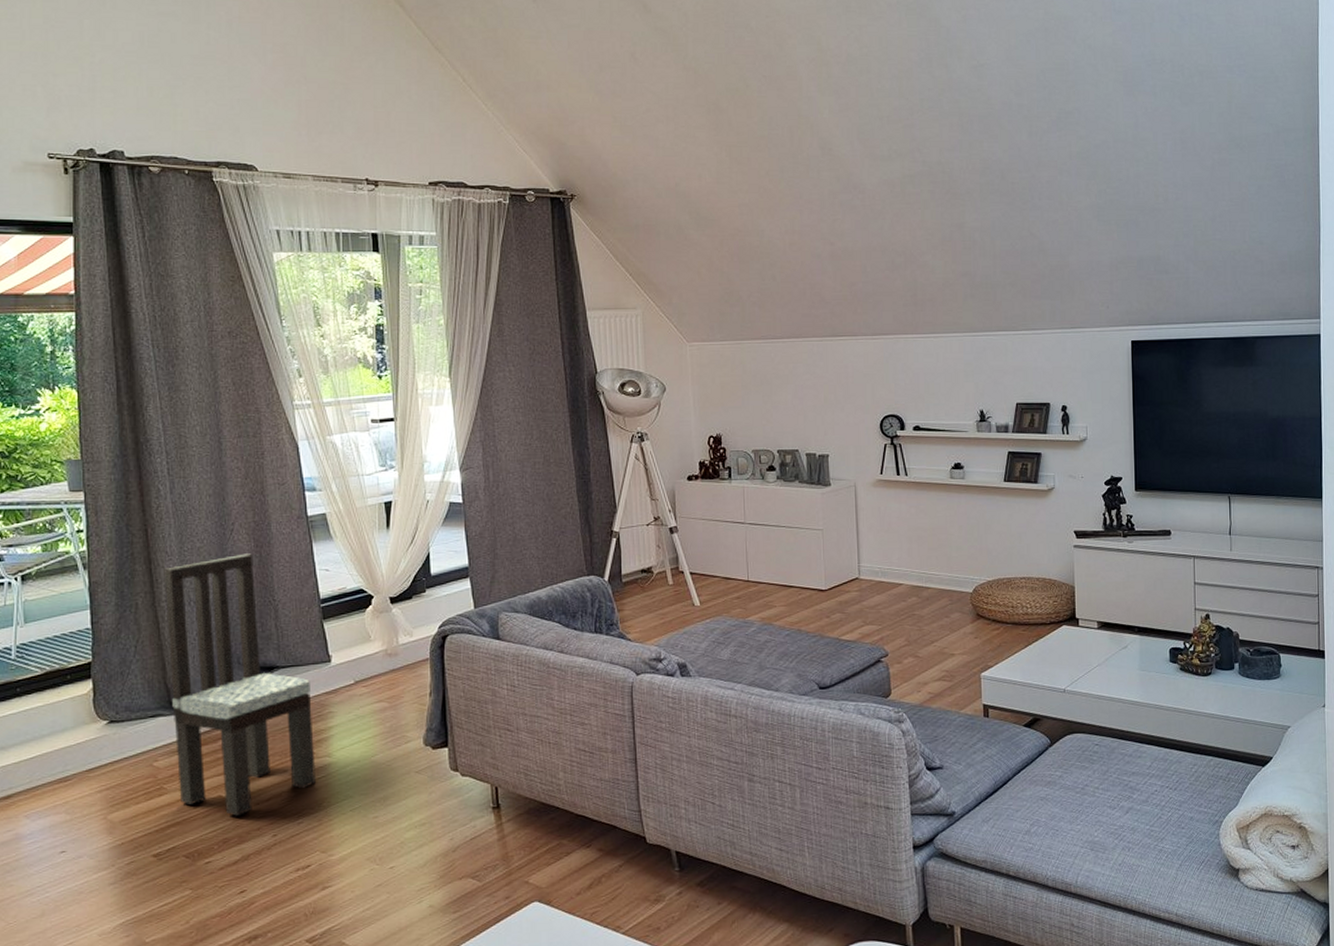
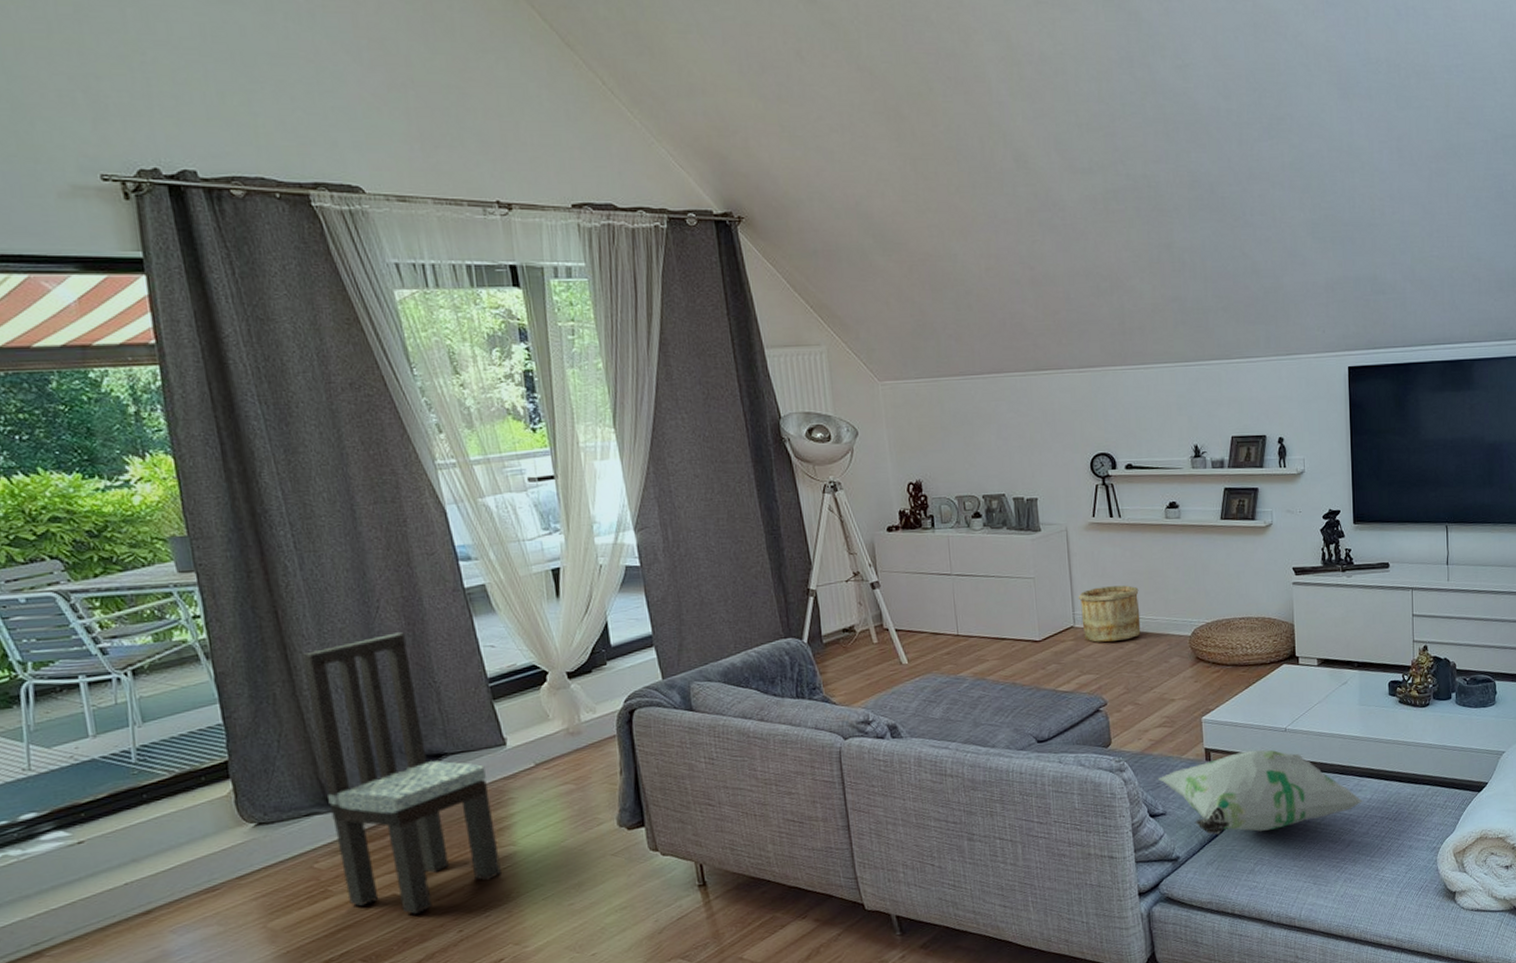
wooden bucket: none [863,541,923,594] -> present [1078,585,1141,642]
decorative pillow: none [935,709,1144,792] -> present [1157,750,1364,835]

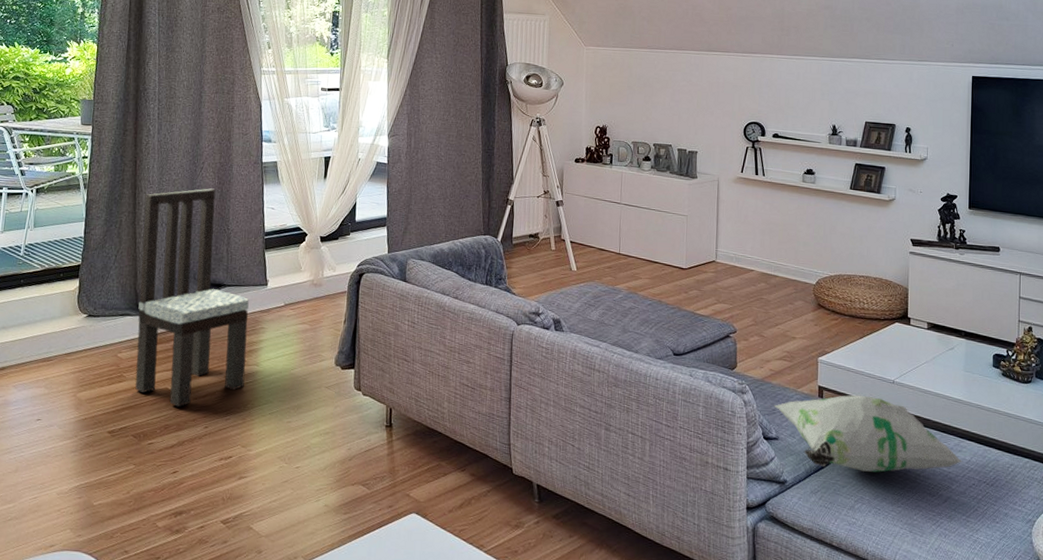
wooden bucket: present [1078,585,1141,642] -> none [721,231,774,279]

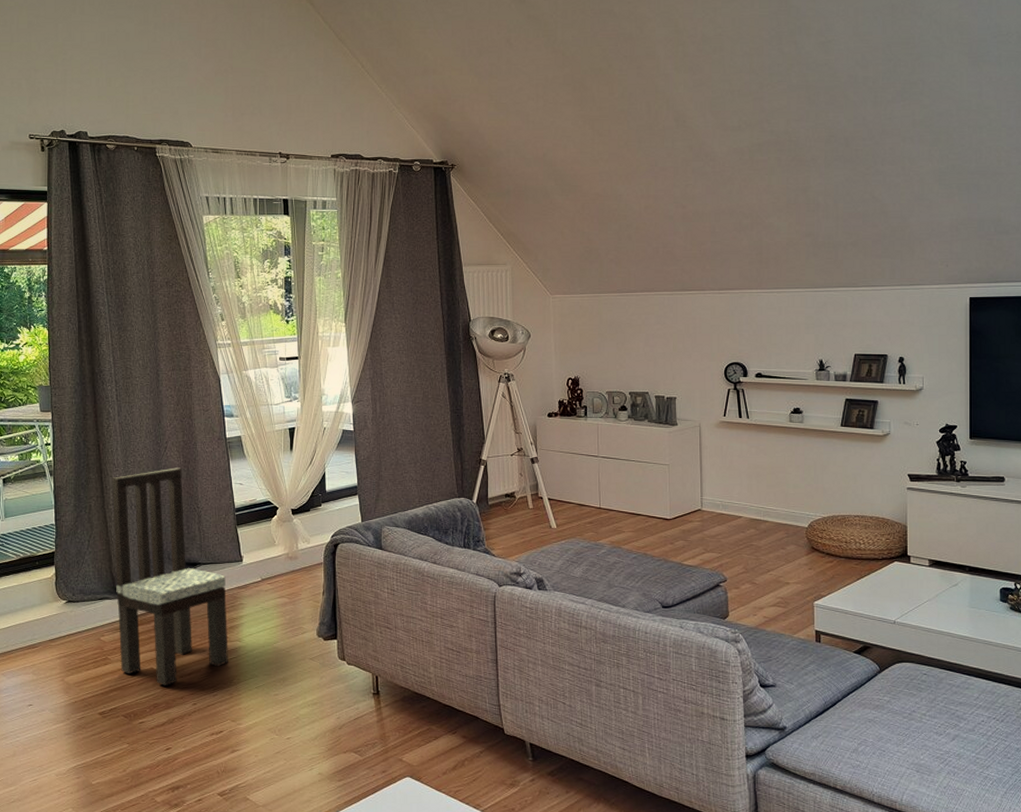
decorative pillow: present [774,395,963,473] -> none [769,637,971,714]

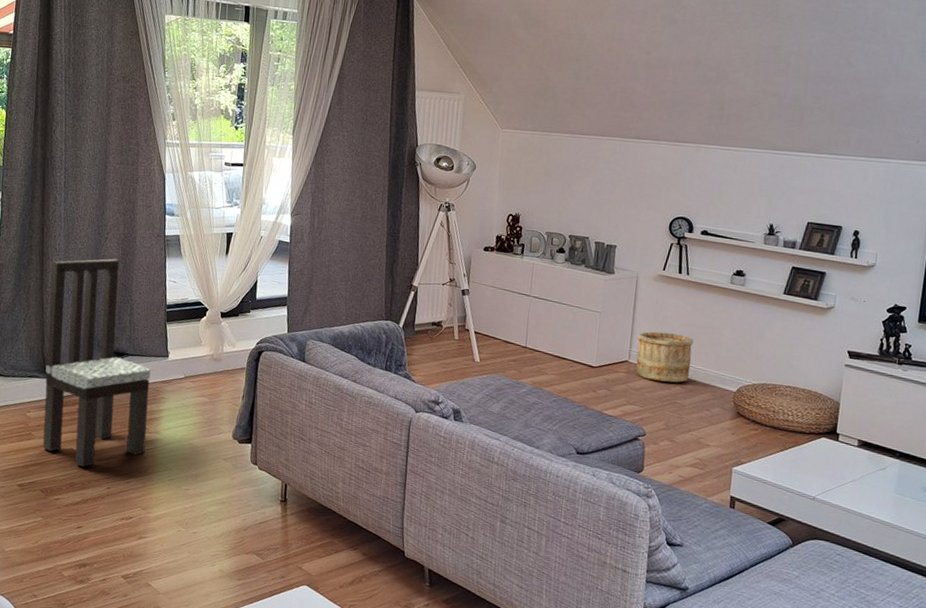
wooden bucket: none [706,477,762,526] -> present [636,331,694,383]

